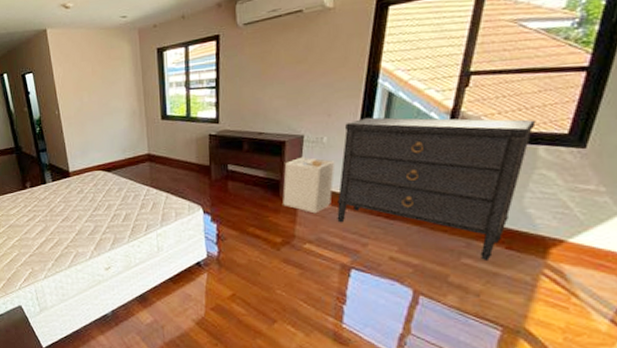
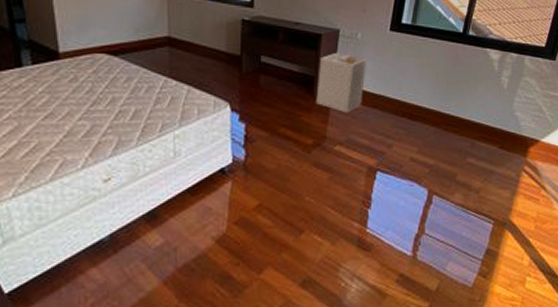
dresser: present [337,117,536,260] -> none [367,16,524,159]

